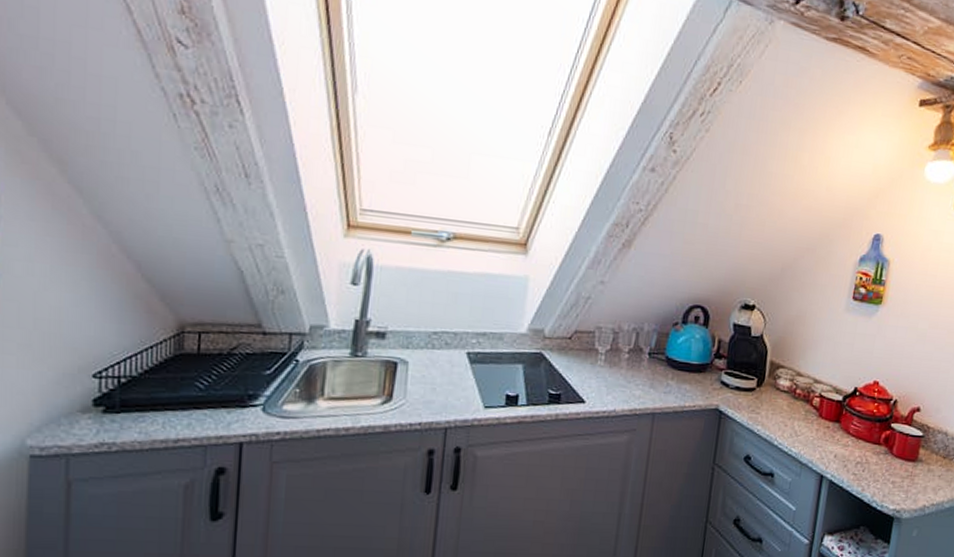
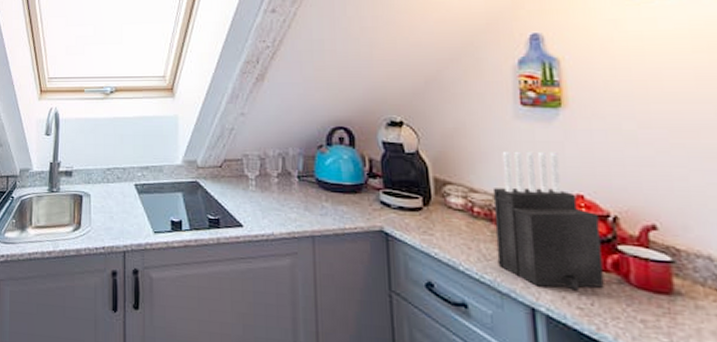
knife block: none [804,340,885,460] -> present [492,150,604,291]

